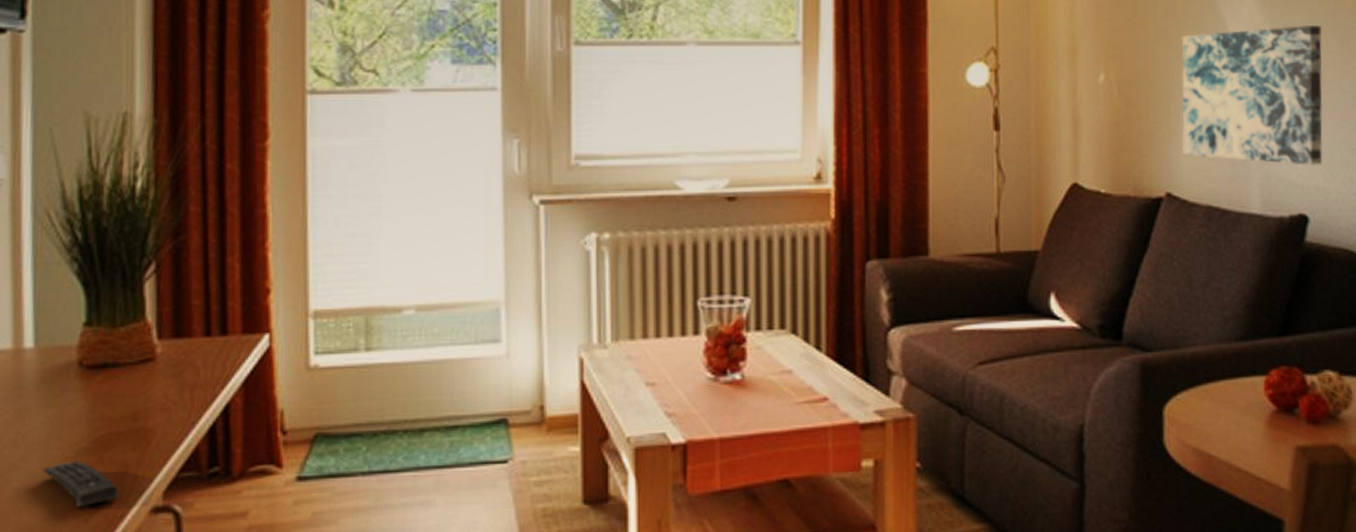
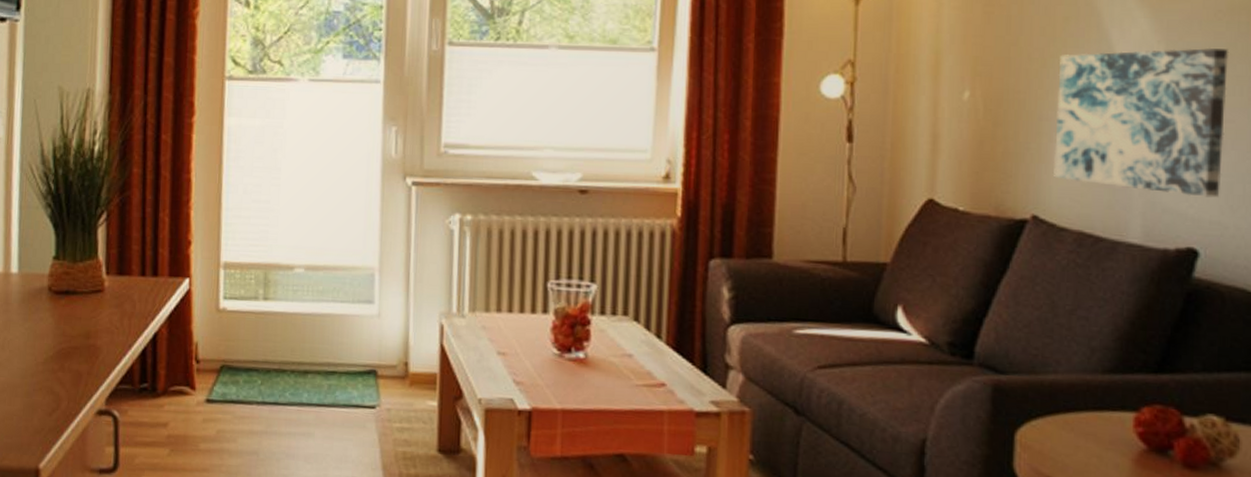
remote control: present [42,460,118,508] -> none [21,365,74,404]

